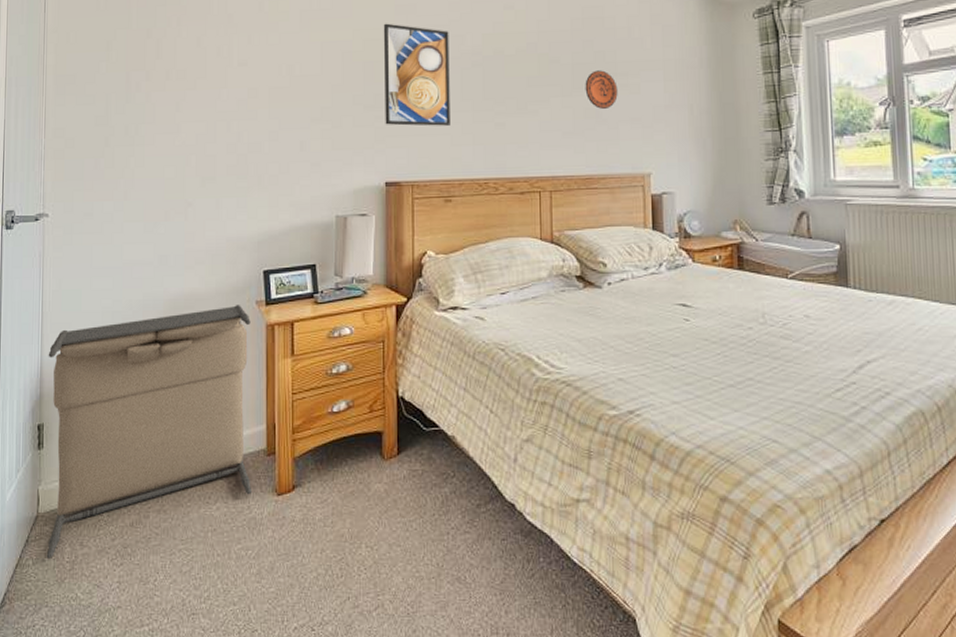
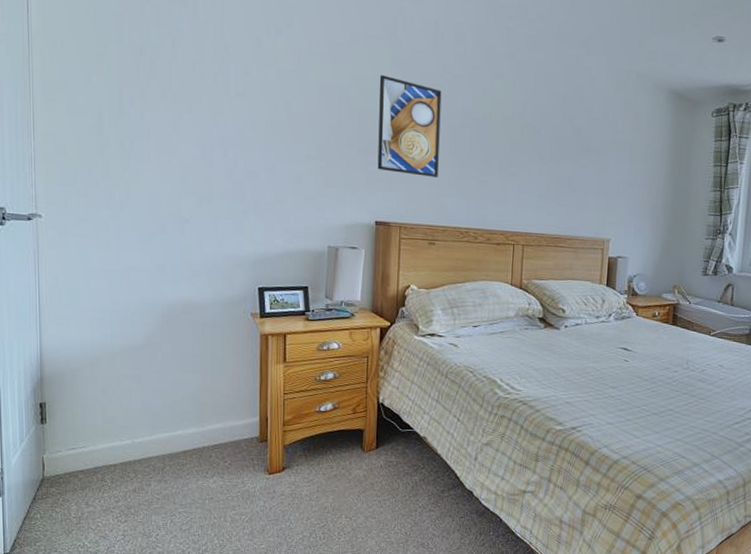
laundry hamper: present [46,305,253,558] -> none [47,315,246,514]
decorative plate: present [585,70,618,109] -> none [561,144,590,179]

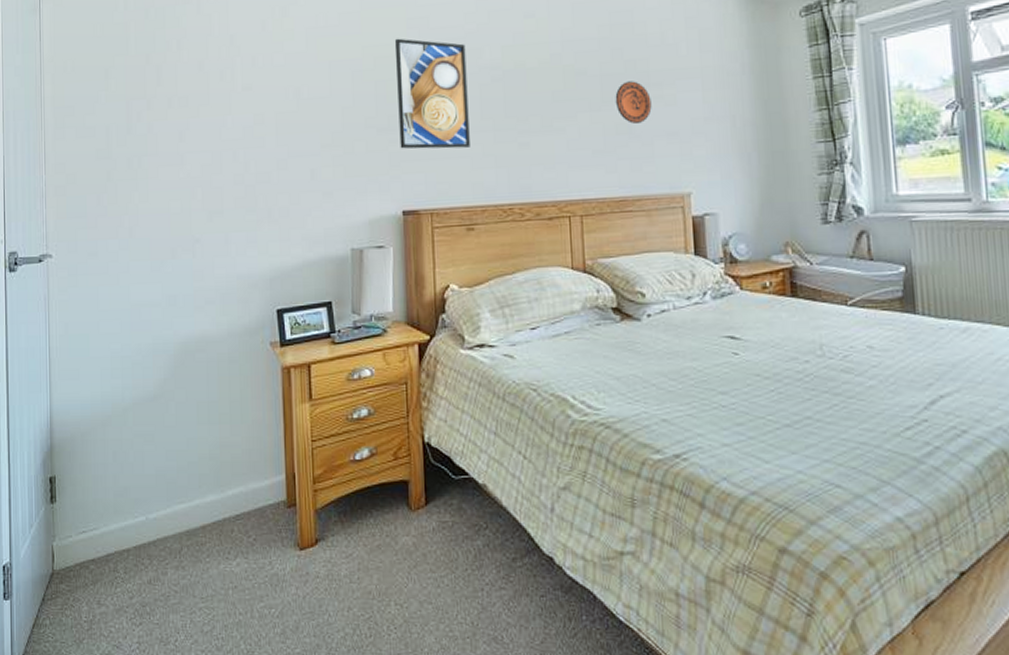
decorative plate: none [561,144,590,179] -> present [615,81,652,124]

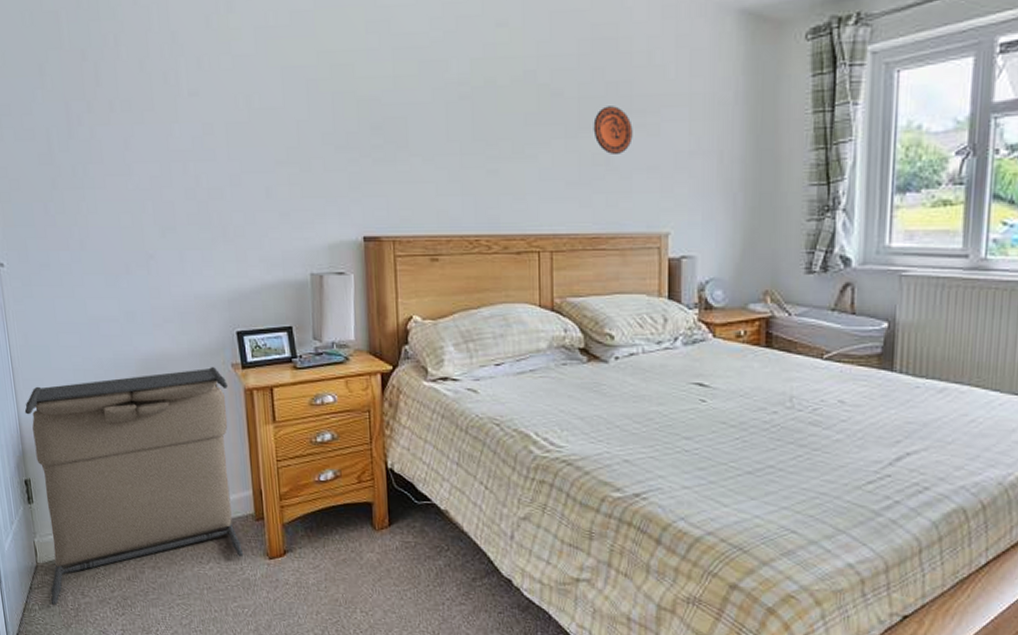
laundry hamper: none [57,347,274,618] -> present [24,367,244,605]
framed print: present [394,38,470,149] -> none [352,44,435,172]

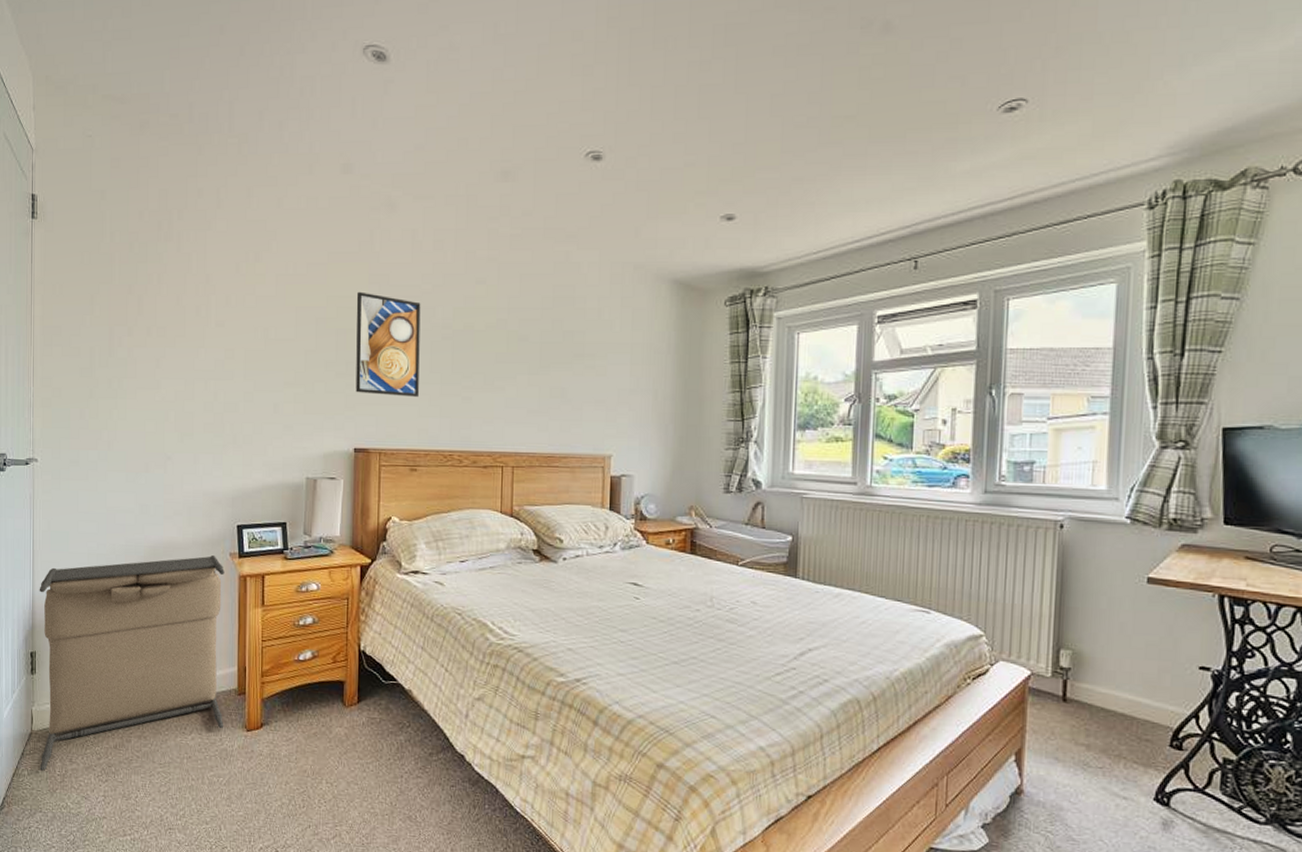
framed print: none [352,44,435,172] -> present [355,291,421,397]
decorative plate: present [593,106,633,154] -> none [552,350,584,389]

